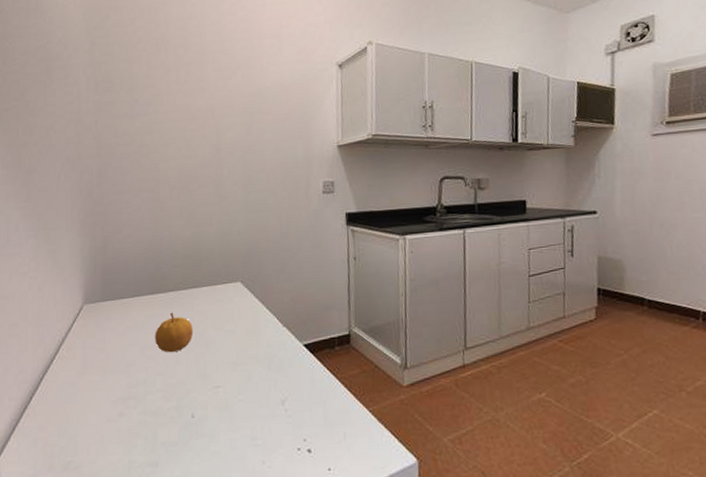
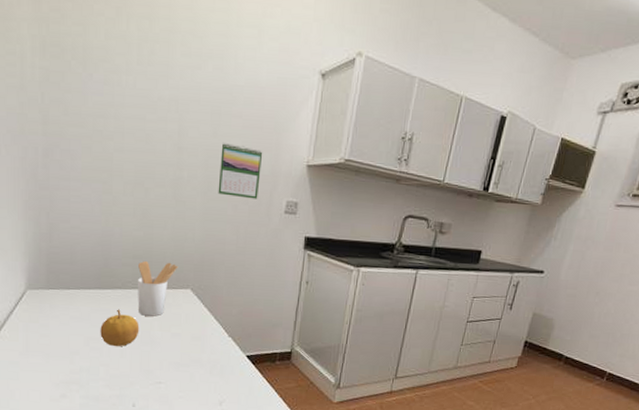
utensil holder: none [188,257,227,316] -> present [137,260,178,316]
calendar: none [256,138,296,186] -> present [218,143,263,199]

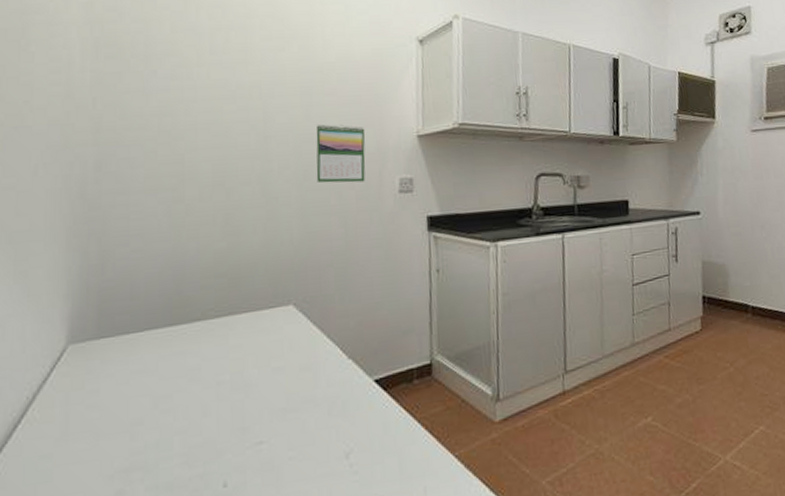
fruit: present [100,309,140,347] -> none [173,348,228,403]
utensil holder: present [137,260,178,316] -> none [221,274,275,352]

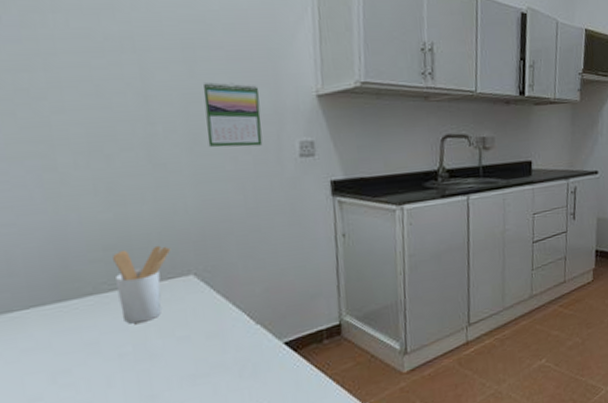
utensil holder: none [221,274,275,352] -> present [113,245,171,324]

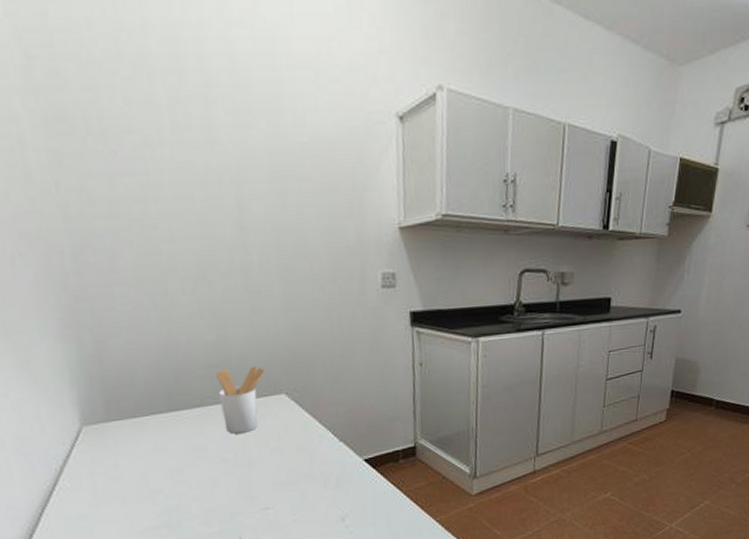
calendar: present [202,82,263,148] -> none [293,214,348,277]

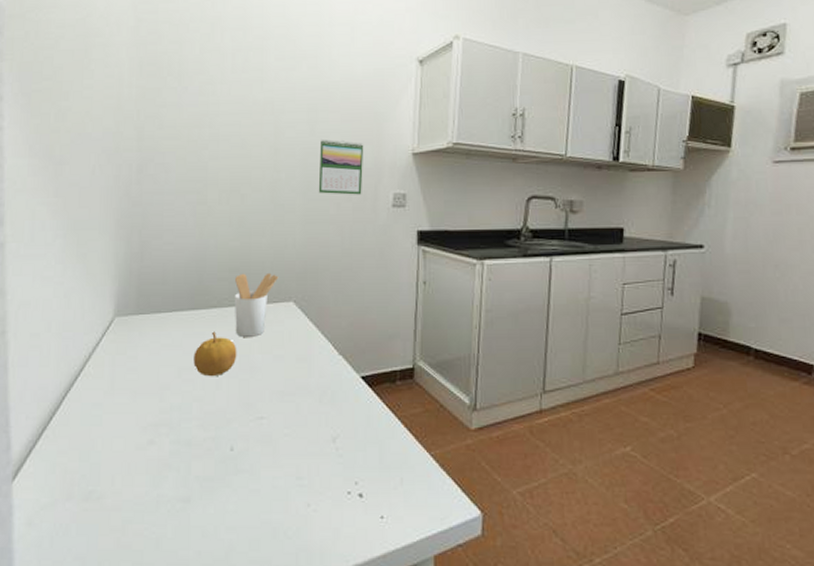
fruit: none [182,431,232,477] -> present [193,331,237,377]
calendar: none [293,214,348,277] -> present [318,139,364,195]

